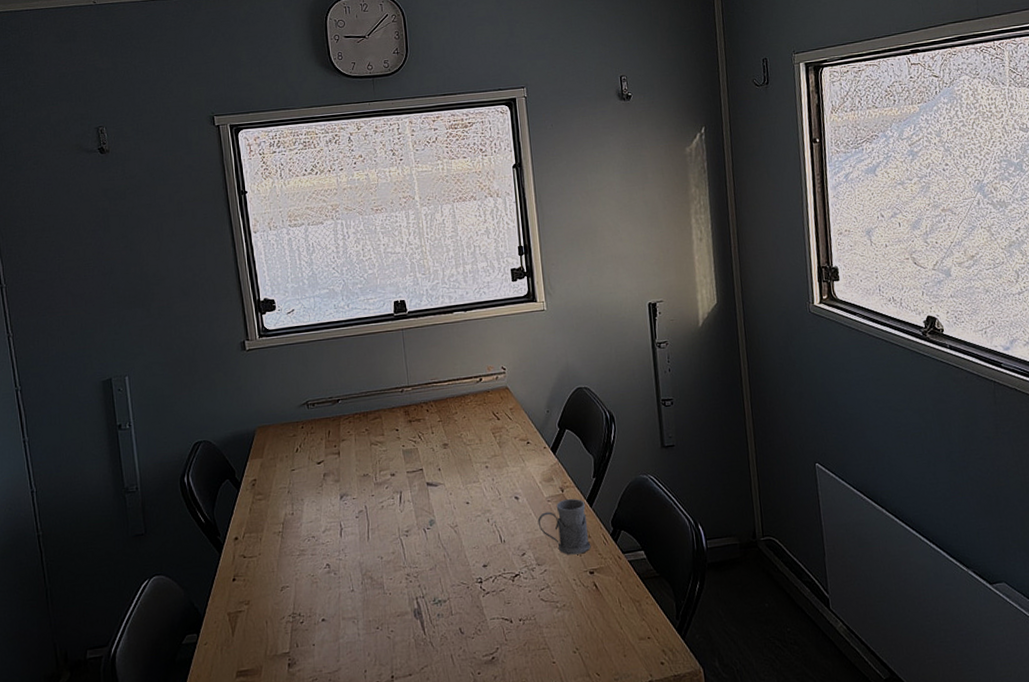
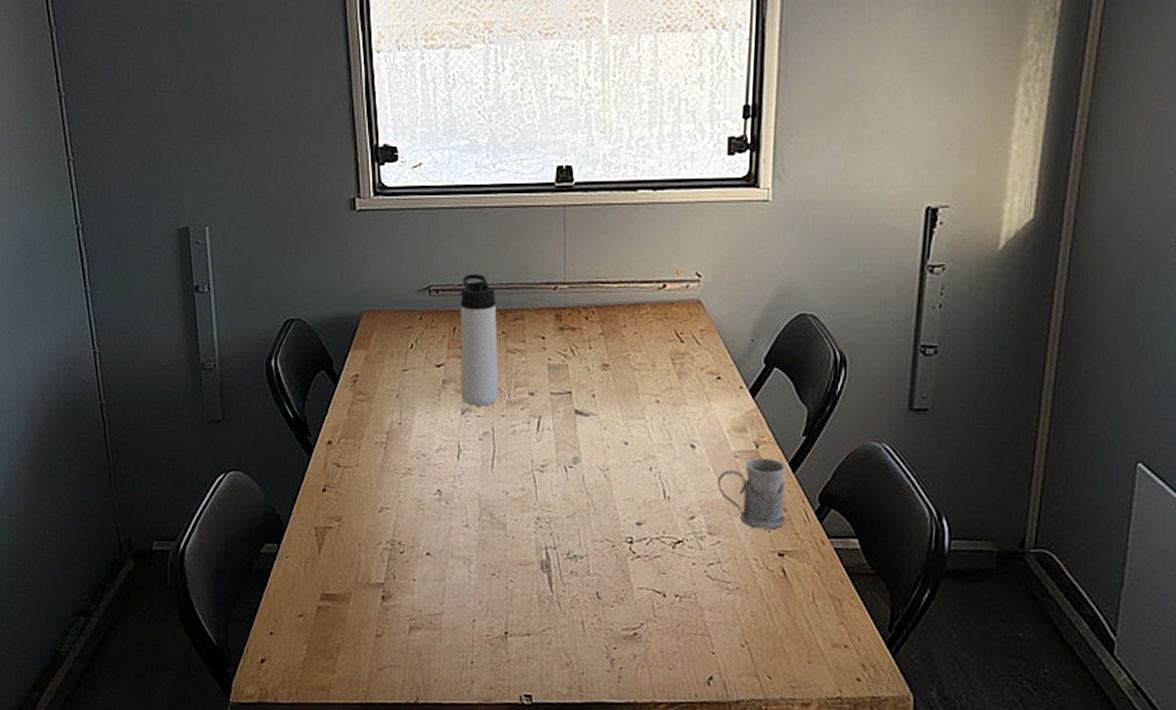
thermos bottle: none [331,387,368,491] -> present [460,274,499,406]

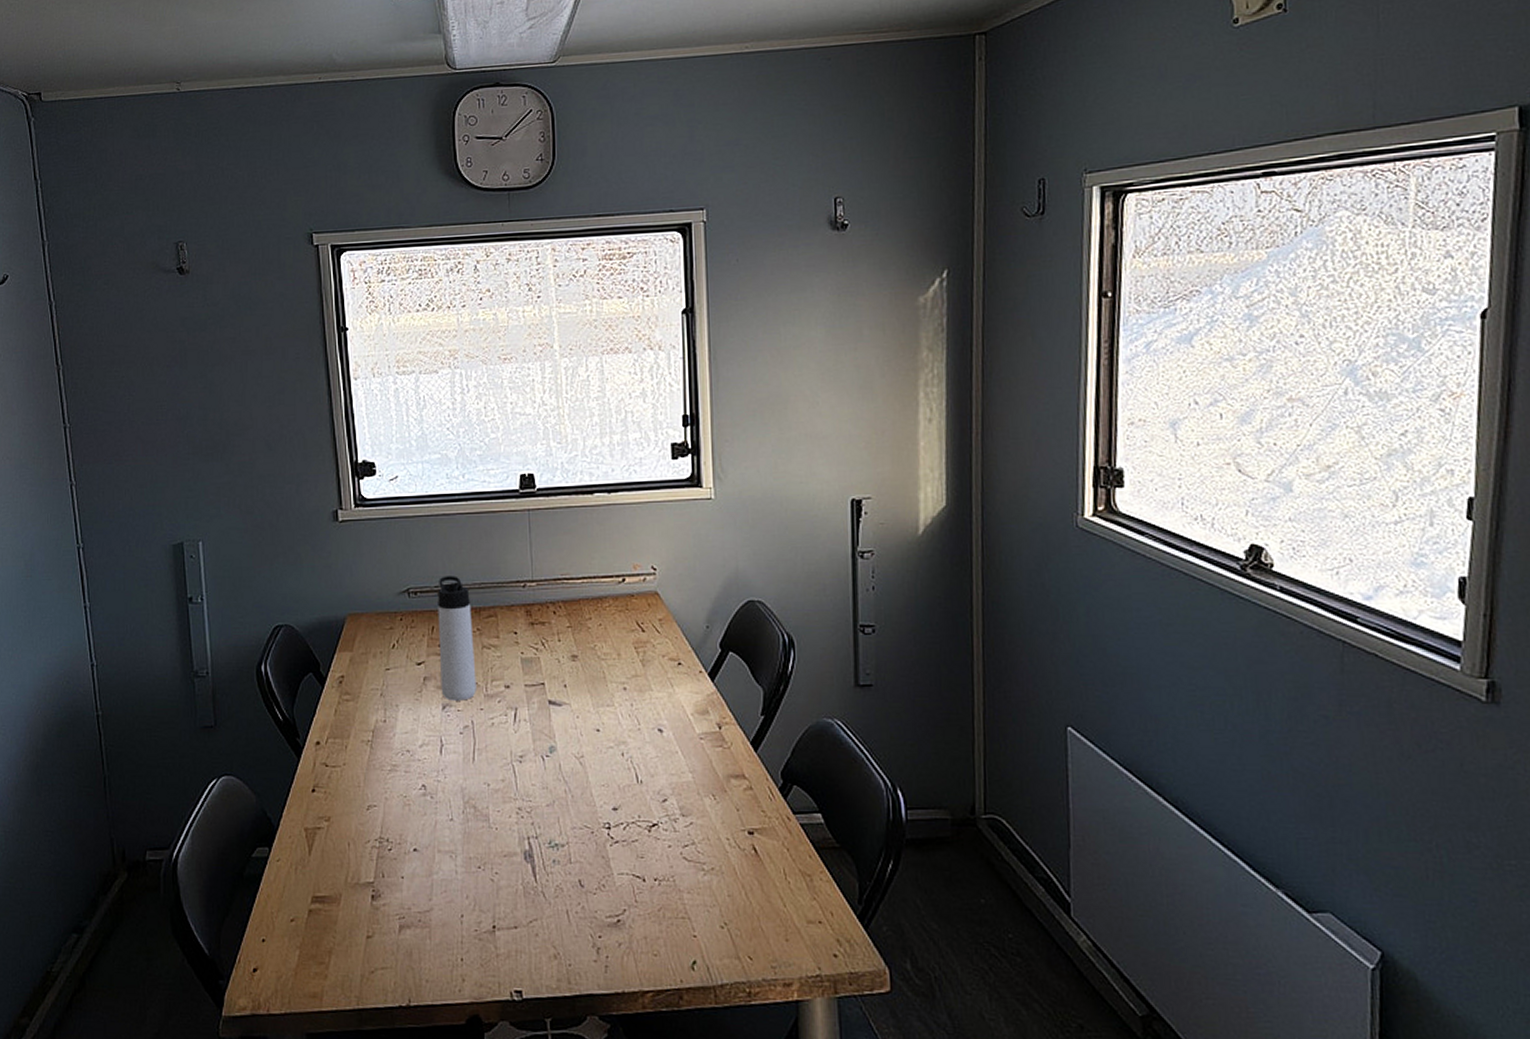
mug: present [717,457,787,530] -> none [685,738,753,808]

